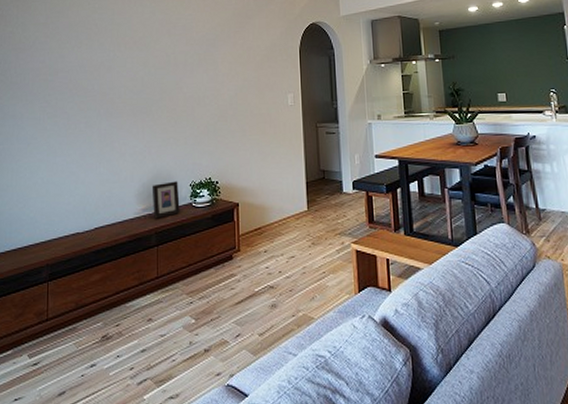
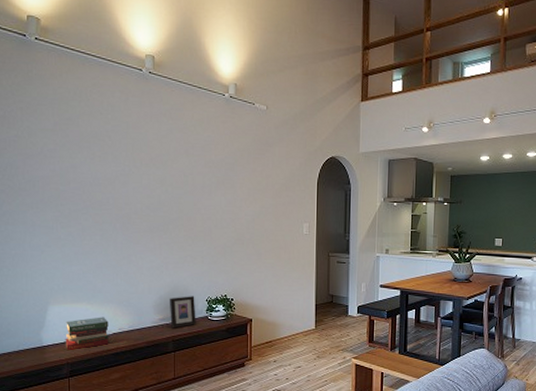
books: none [46,210,90,251] -> present [65,317,109,351]

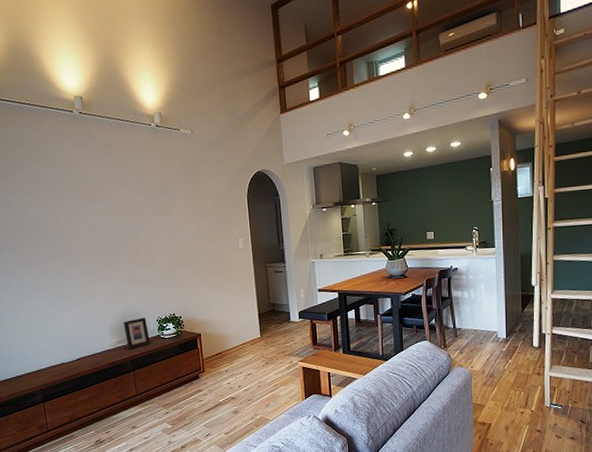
books: present [65,317,109,351] -> none [34,345,75,379]

